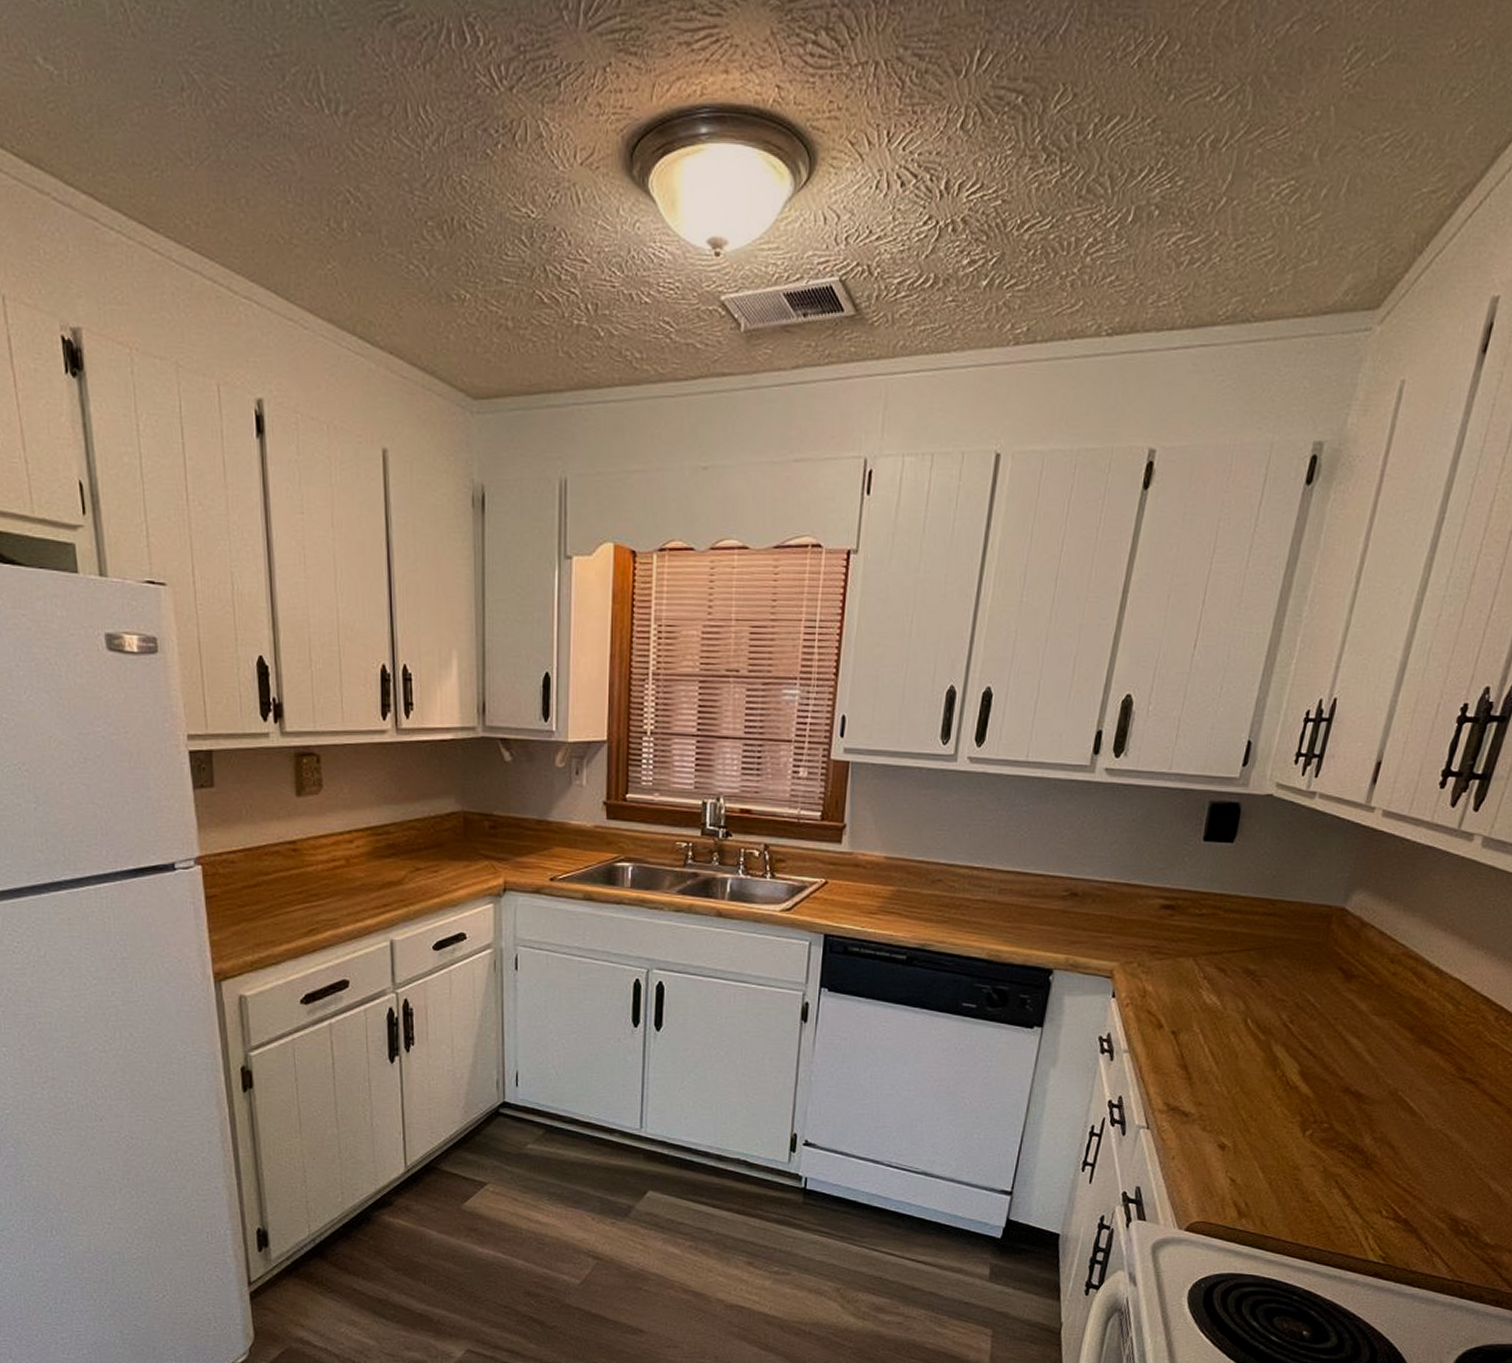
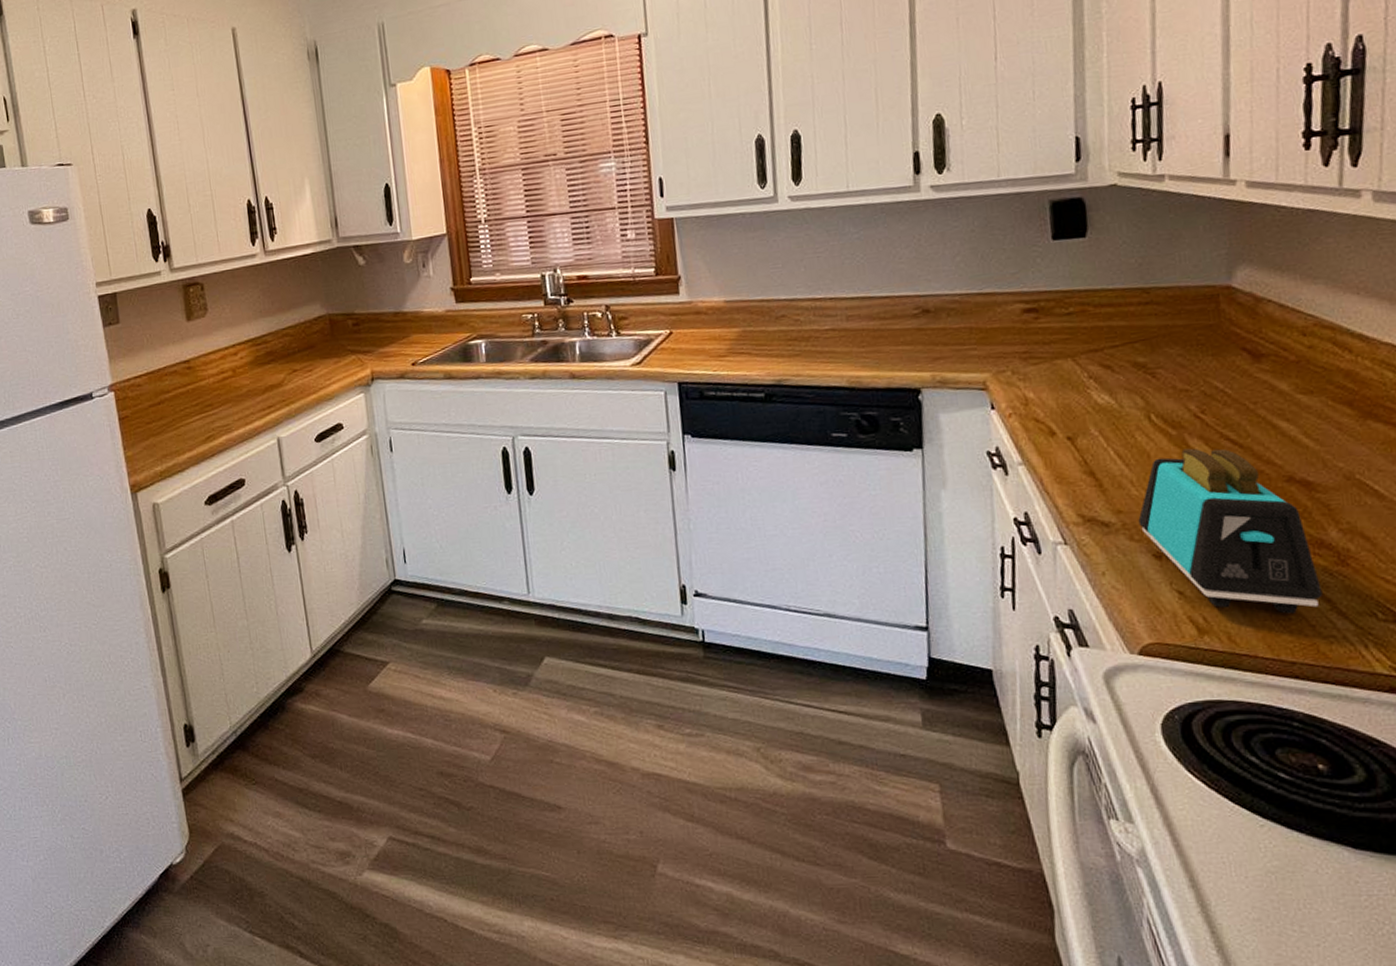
toaster: none [1213,1053,1346,1206] -> present [1138,448,1323,614]

